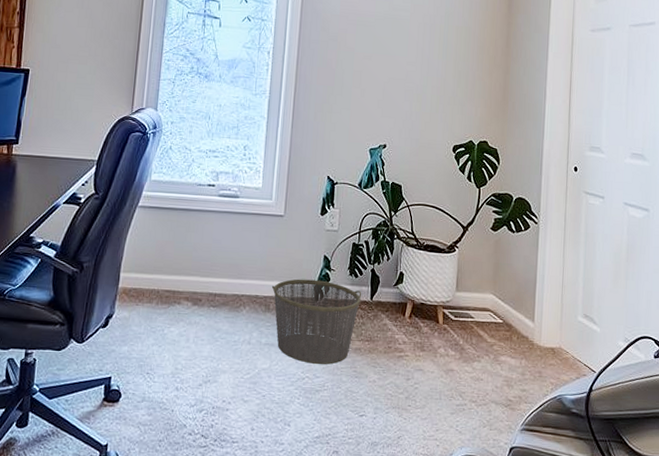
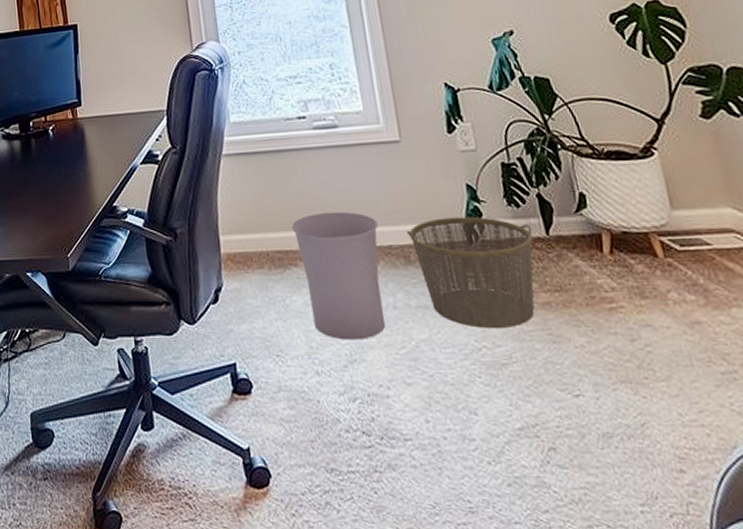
waste bin: none [183,263,251,366] -> present [291,211,386,340]

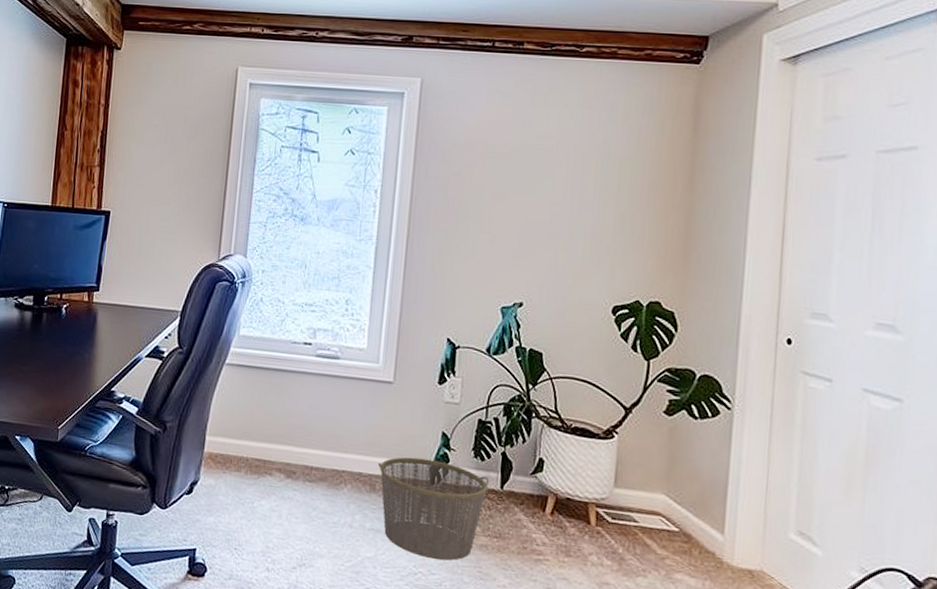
waste bin: present [291,211,386,340] -> none [274,432,354,549]

